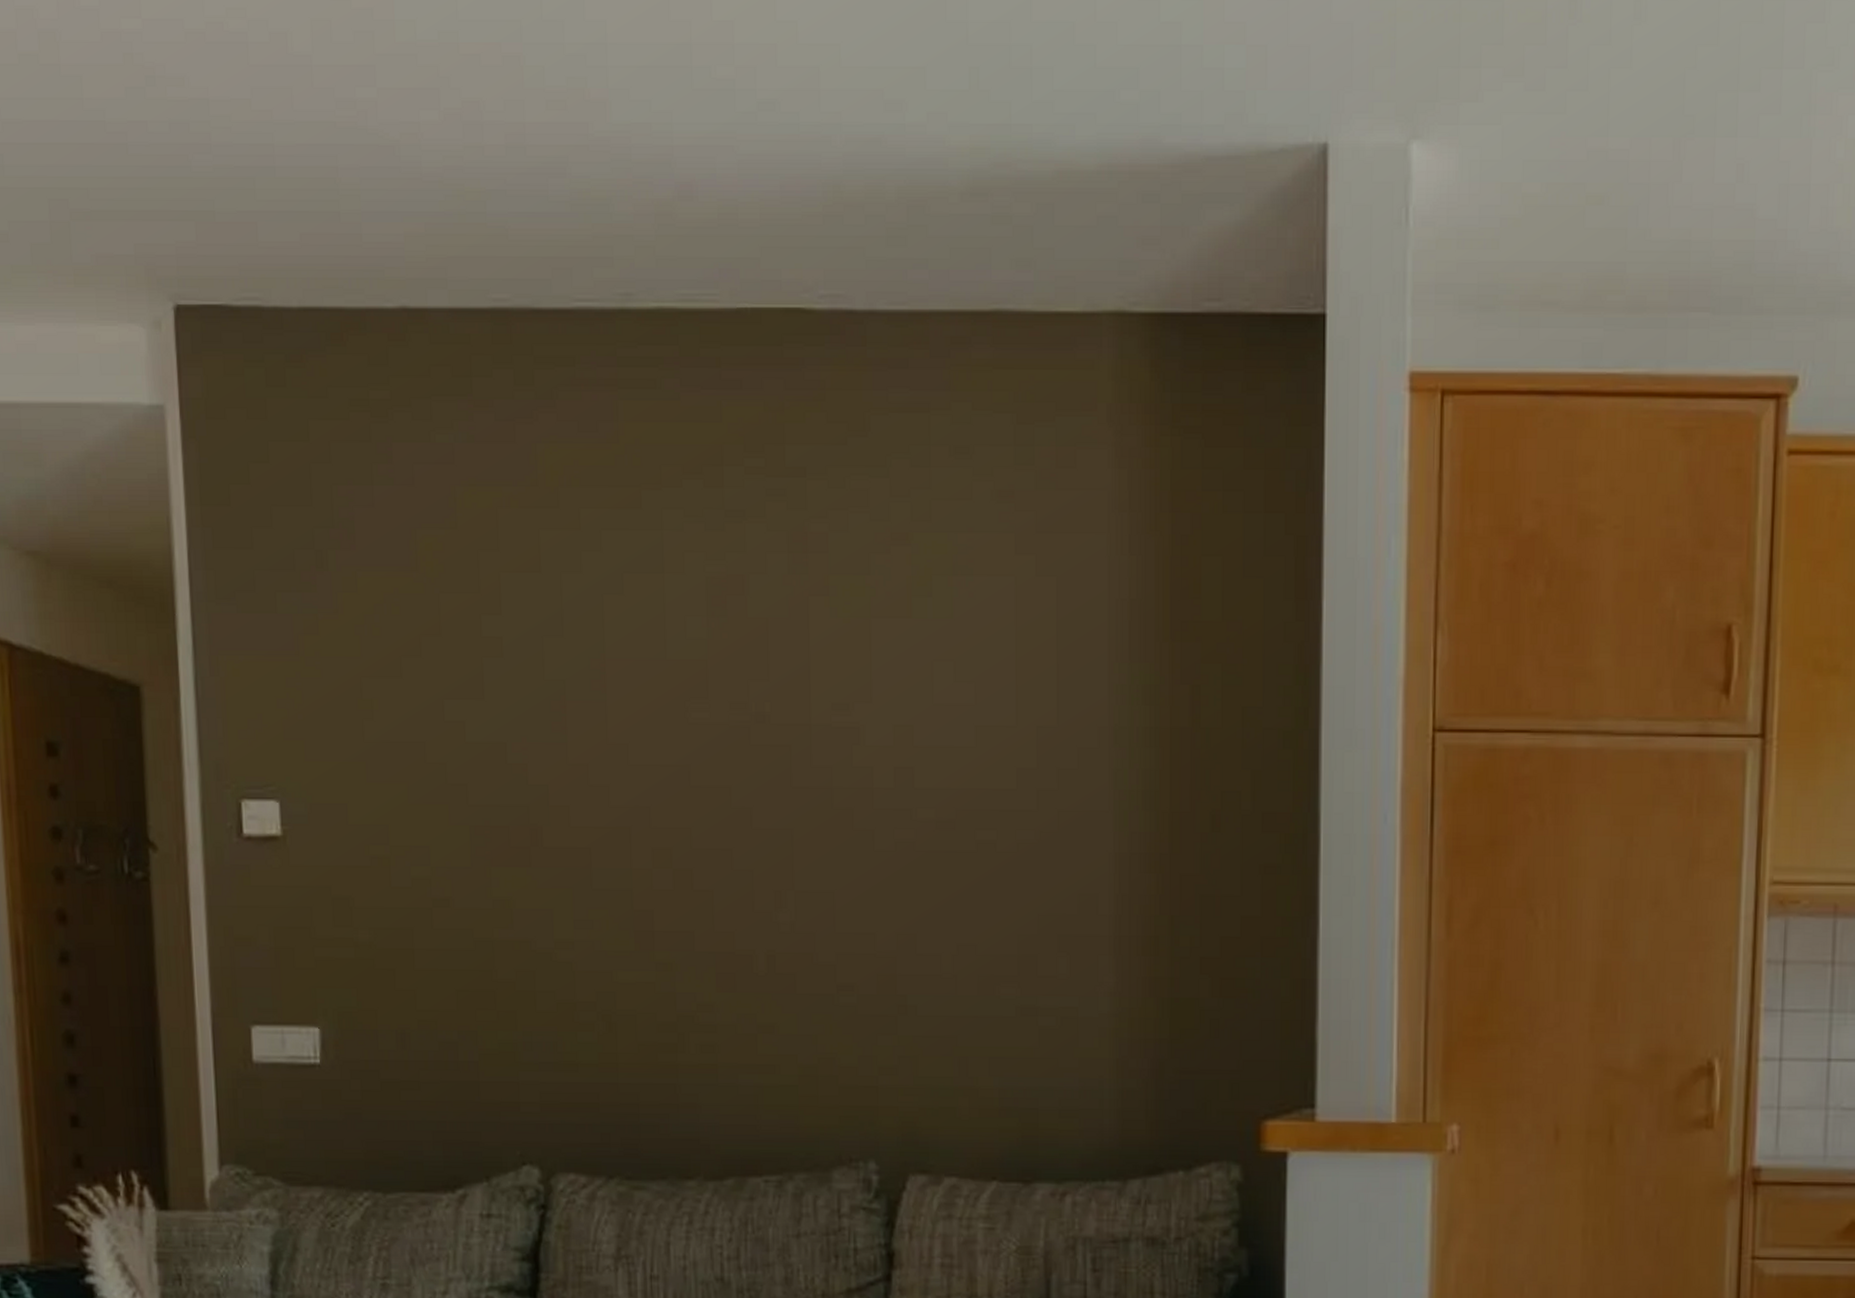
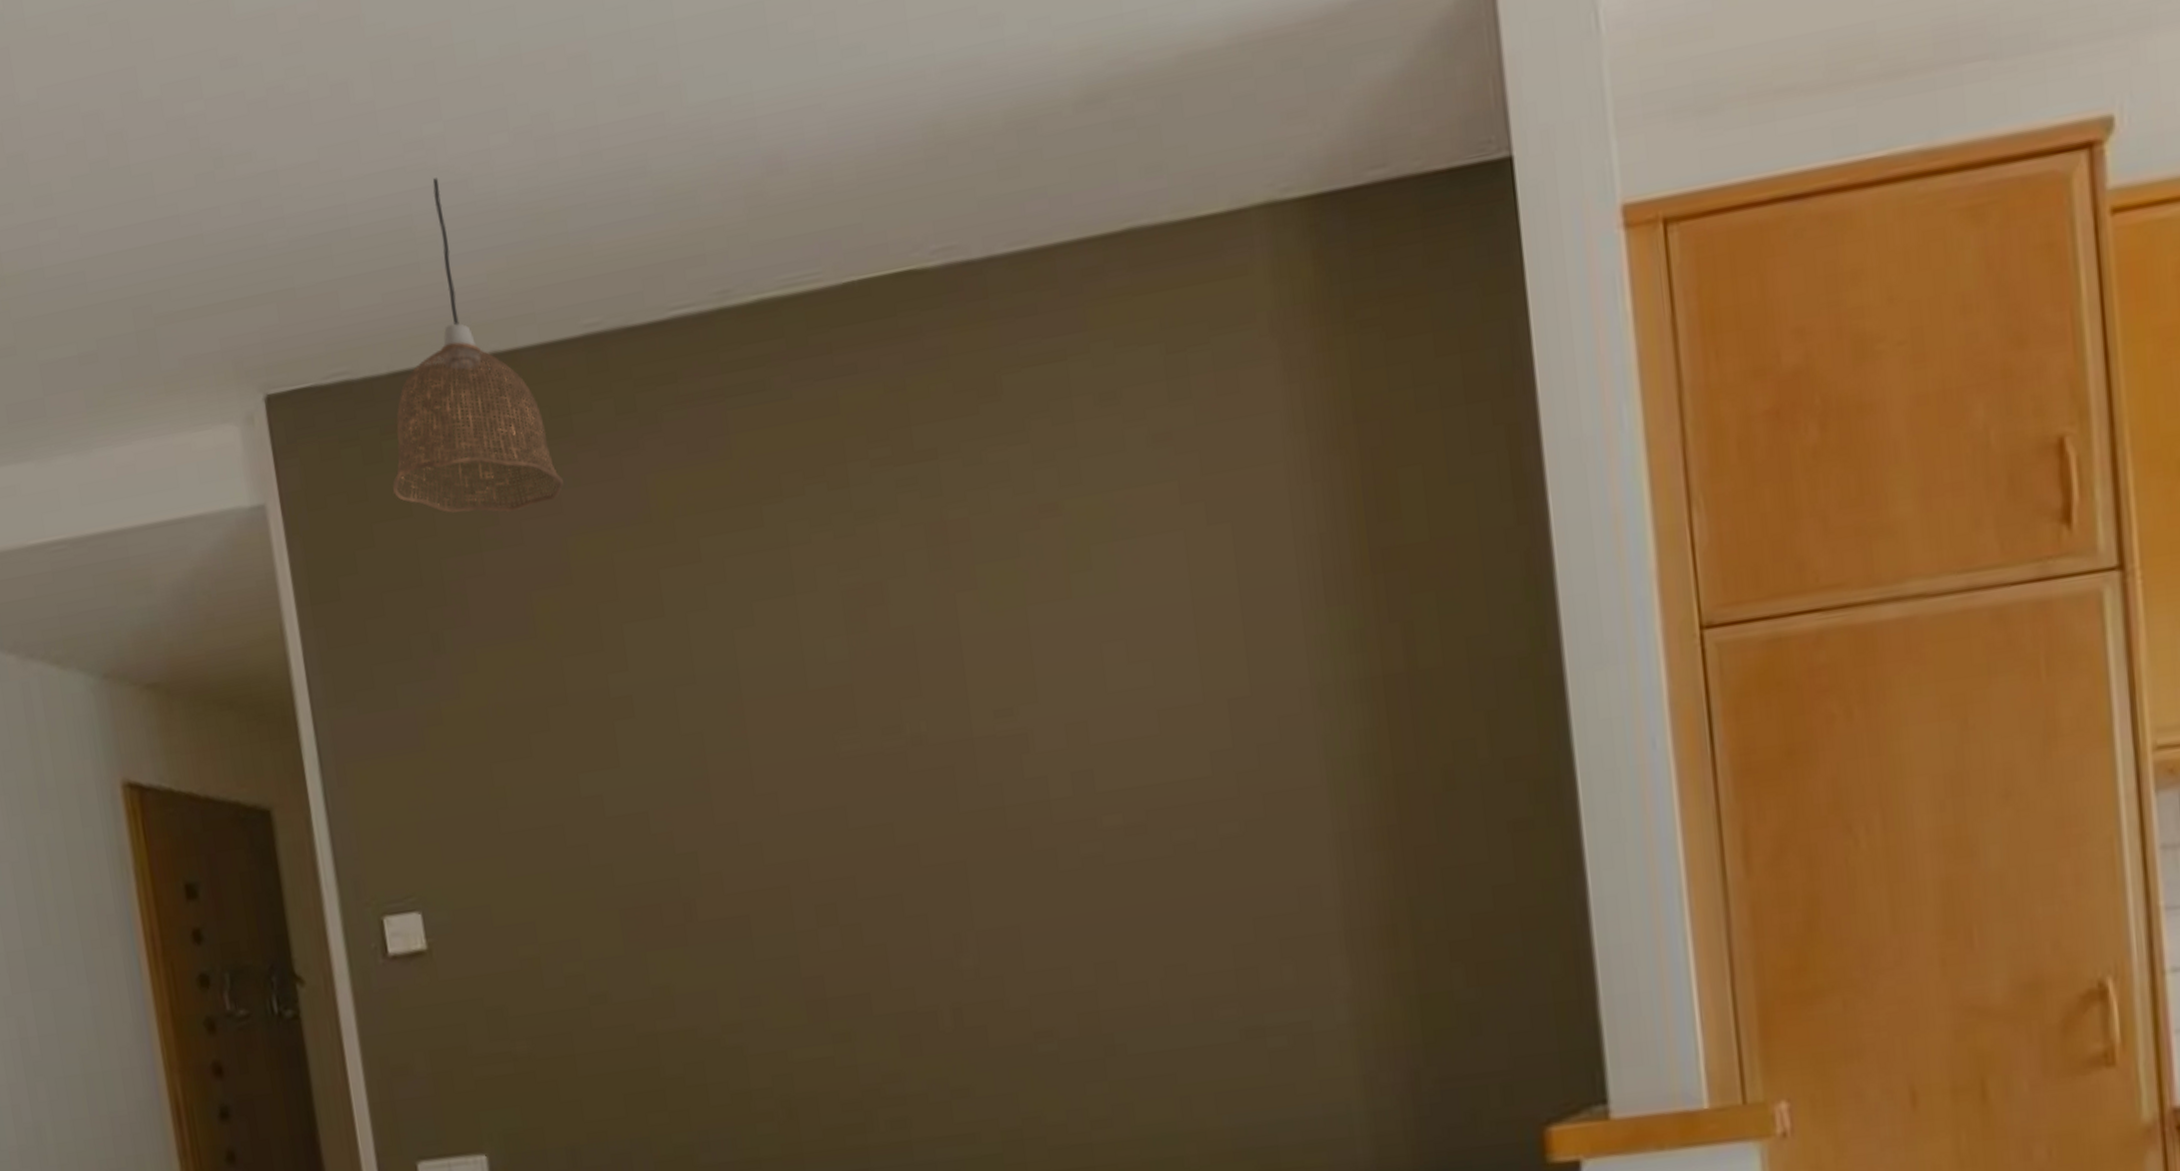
pendant lamp: none [293,138,458,455] -> present [393,178,564,513]

